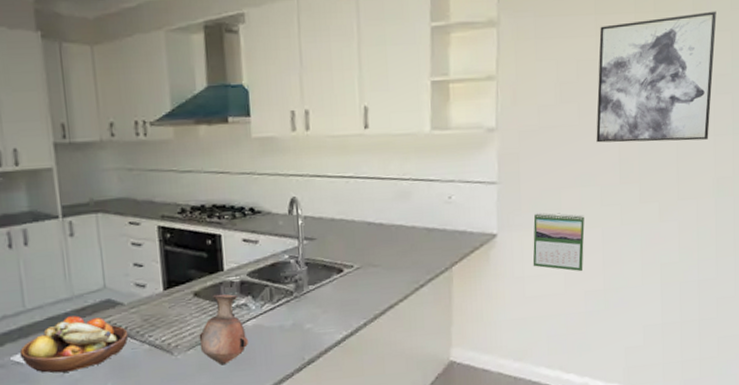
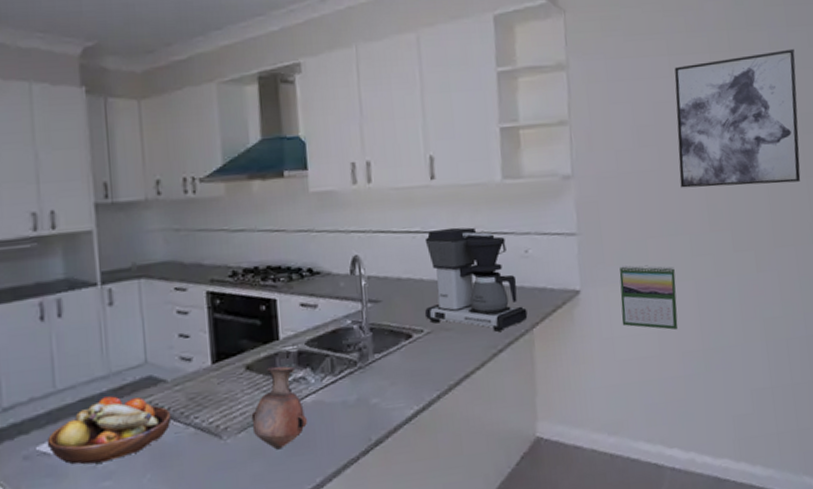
coffee maker: none [356,174,448,269] -> present [424,227,528,332]

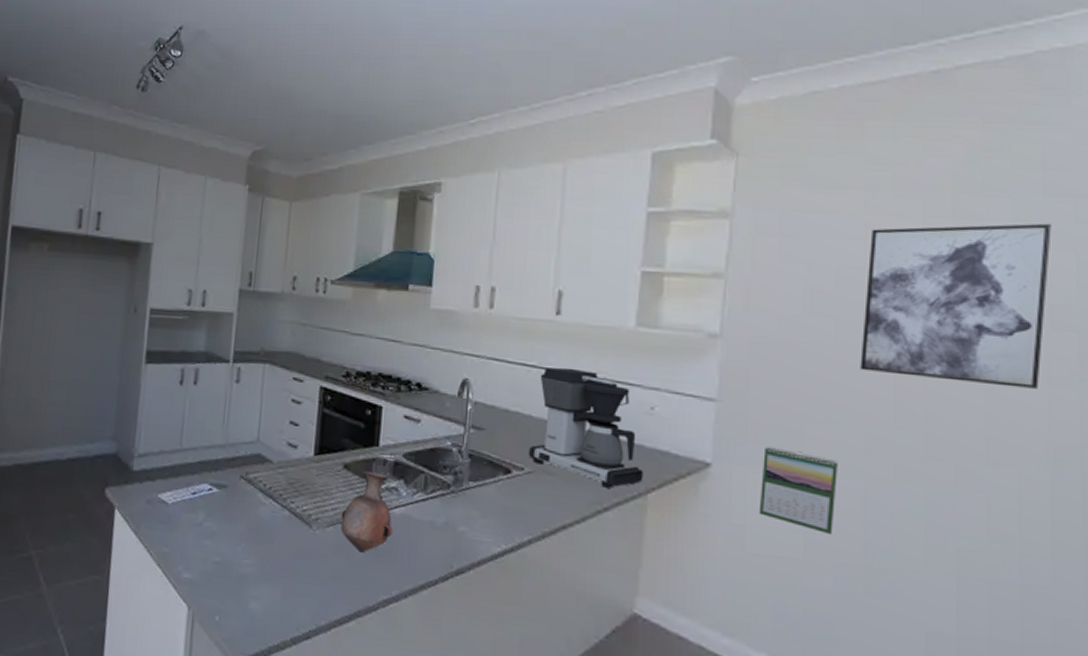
fruit bowl: present [47,396,172,465] -> none [166,464,272,523]

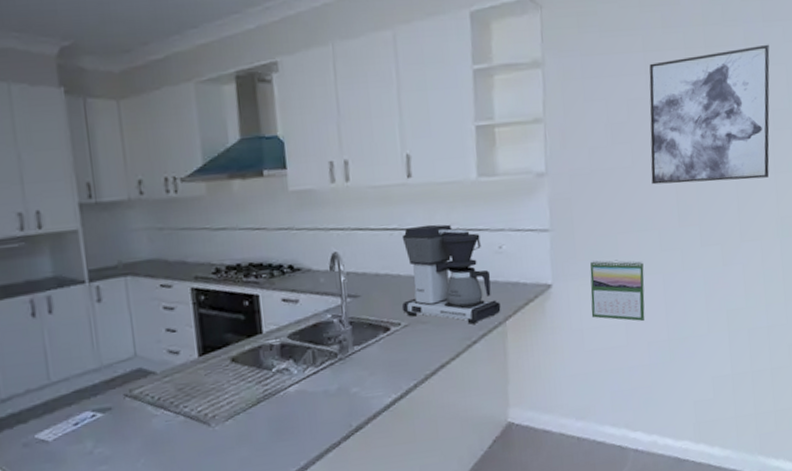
vase: present [340,470,394,553] -> none [237,358,292,436]

